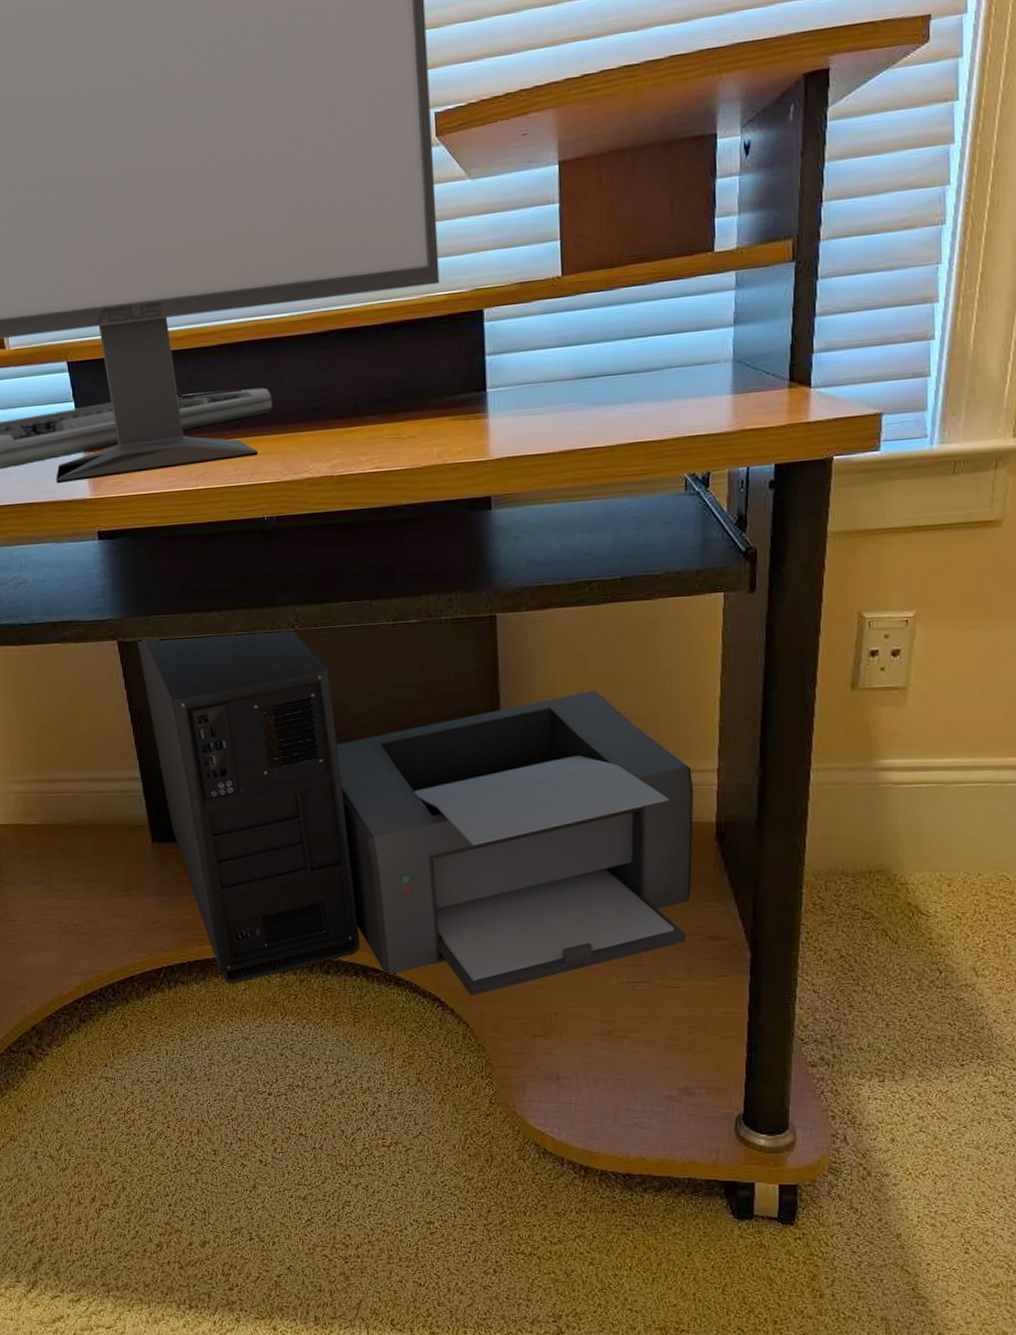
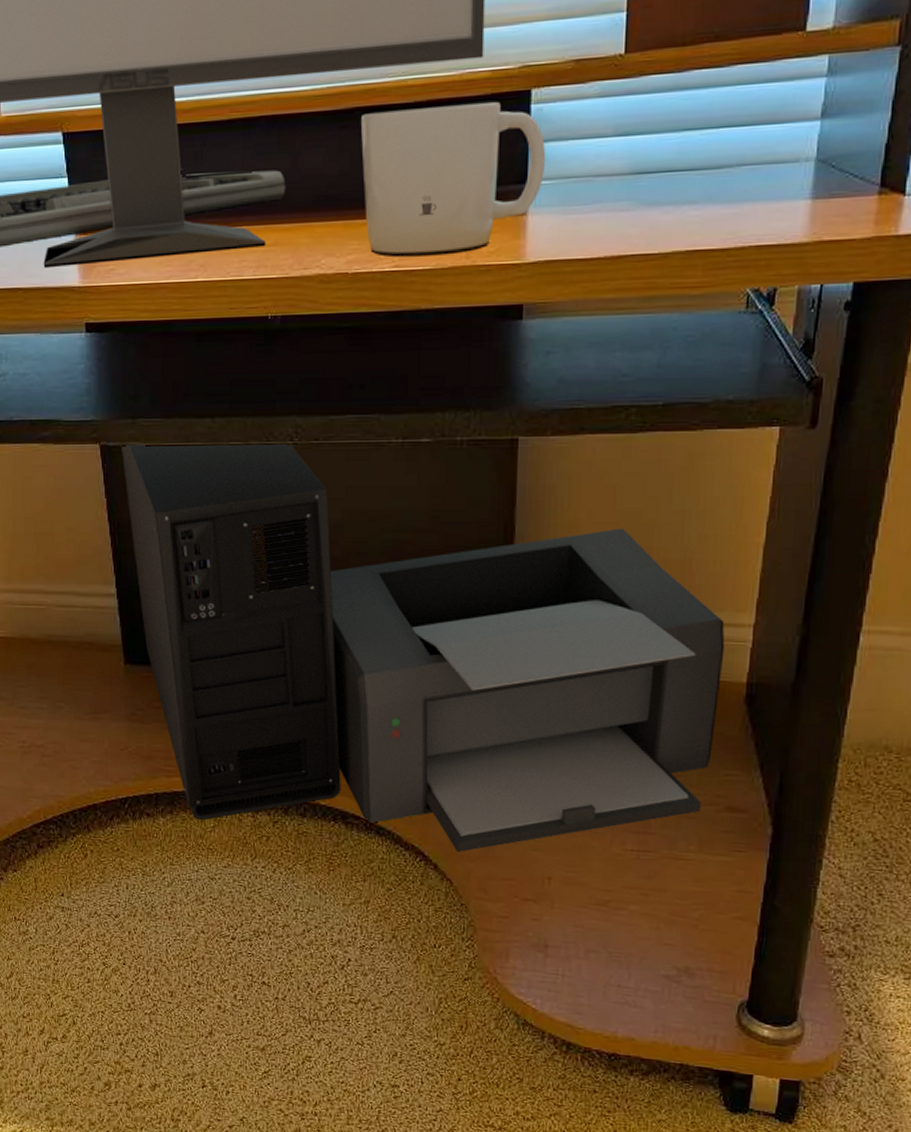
mug: none [336,320,501,461] -> present [361,101,546,258]

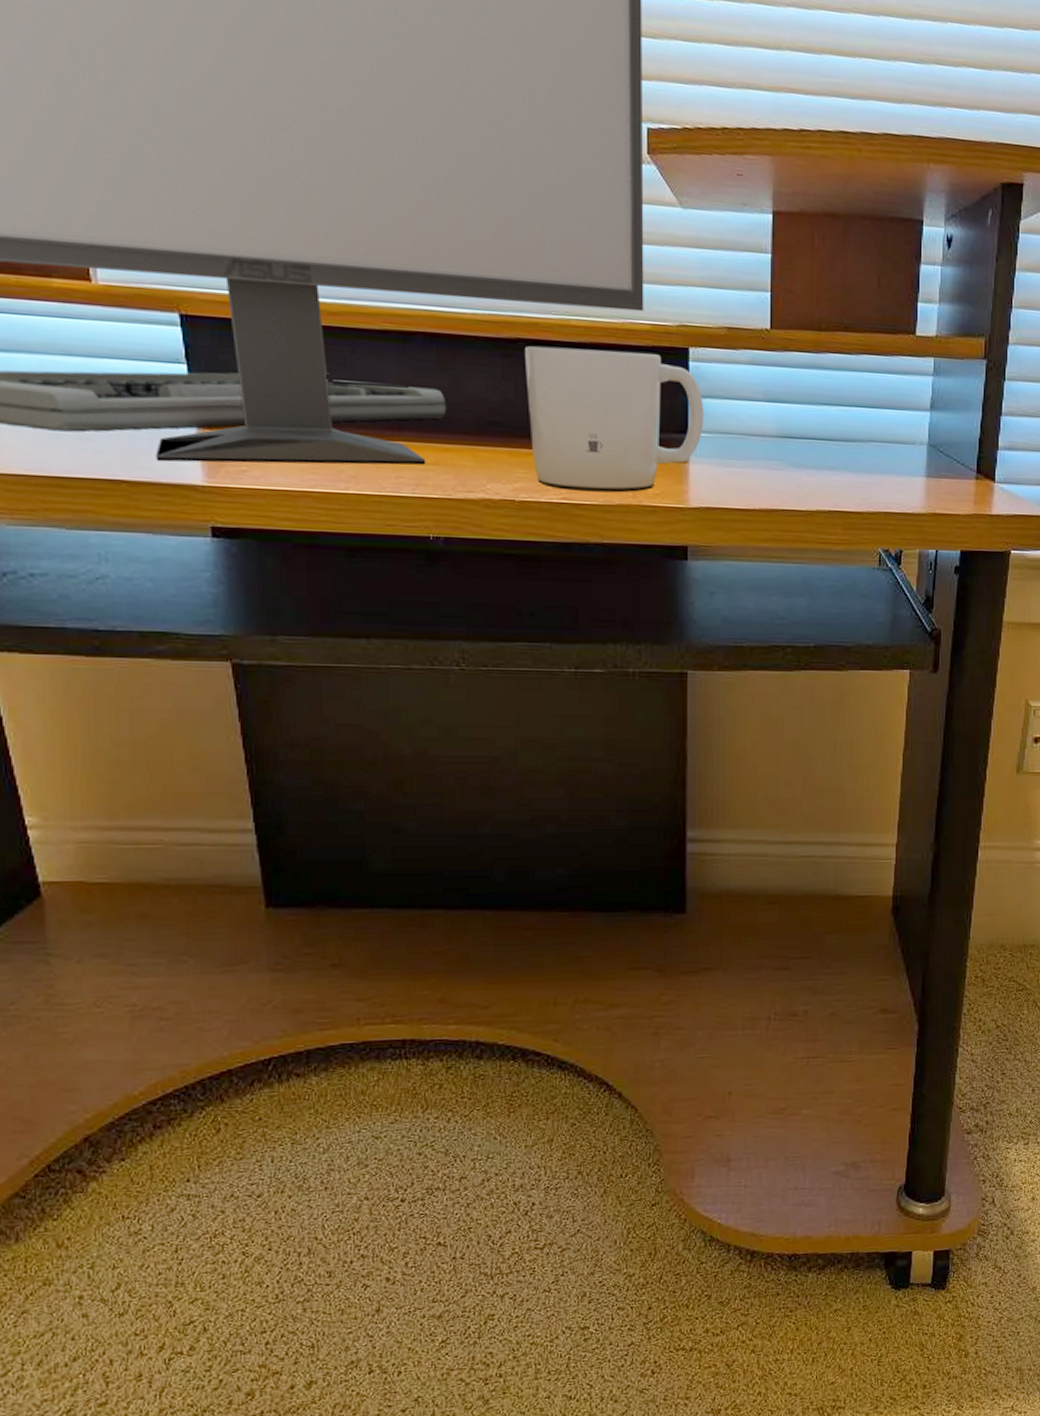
computer tower: present [121,442,341,820] -> none [258,663,520,1074]
printer: present [329,528,725,852] -> none [502,758,874,1078]

